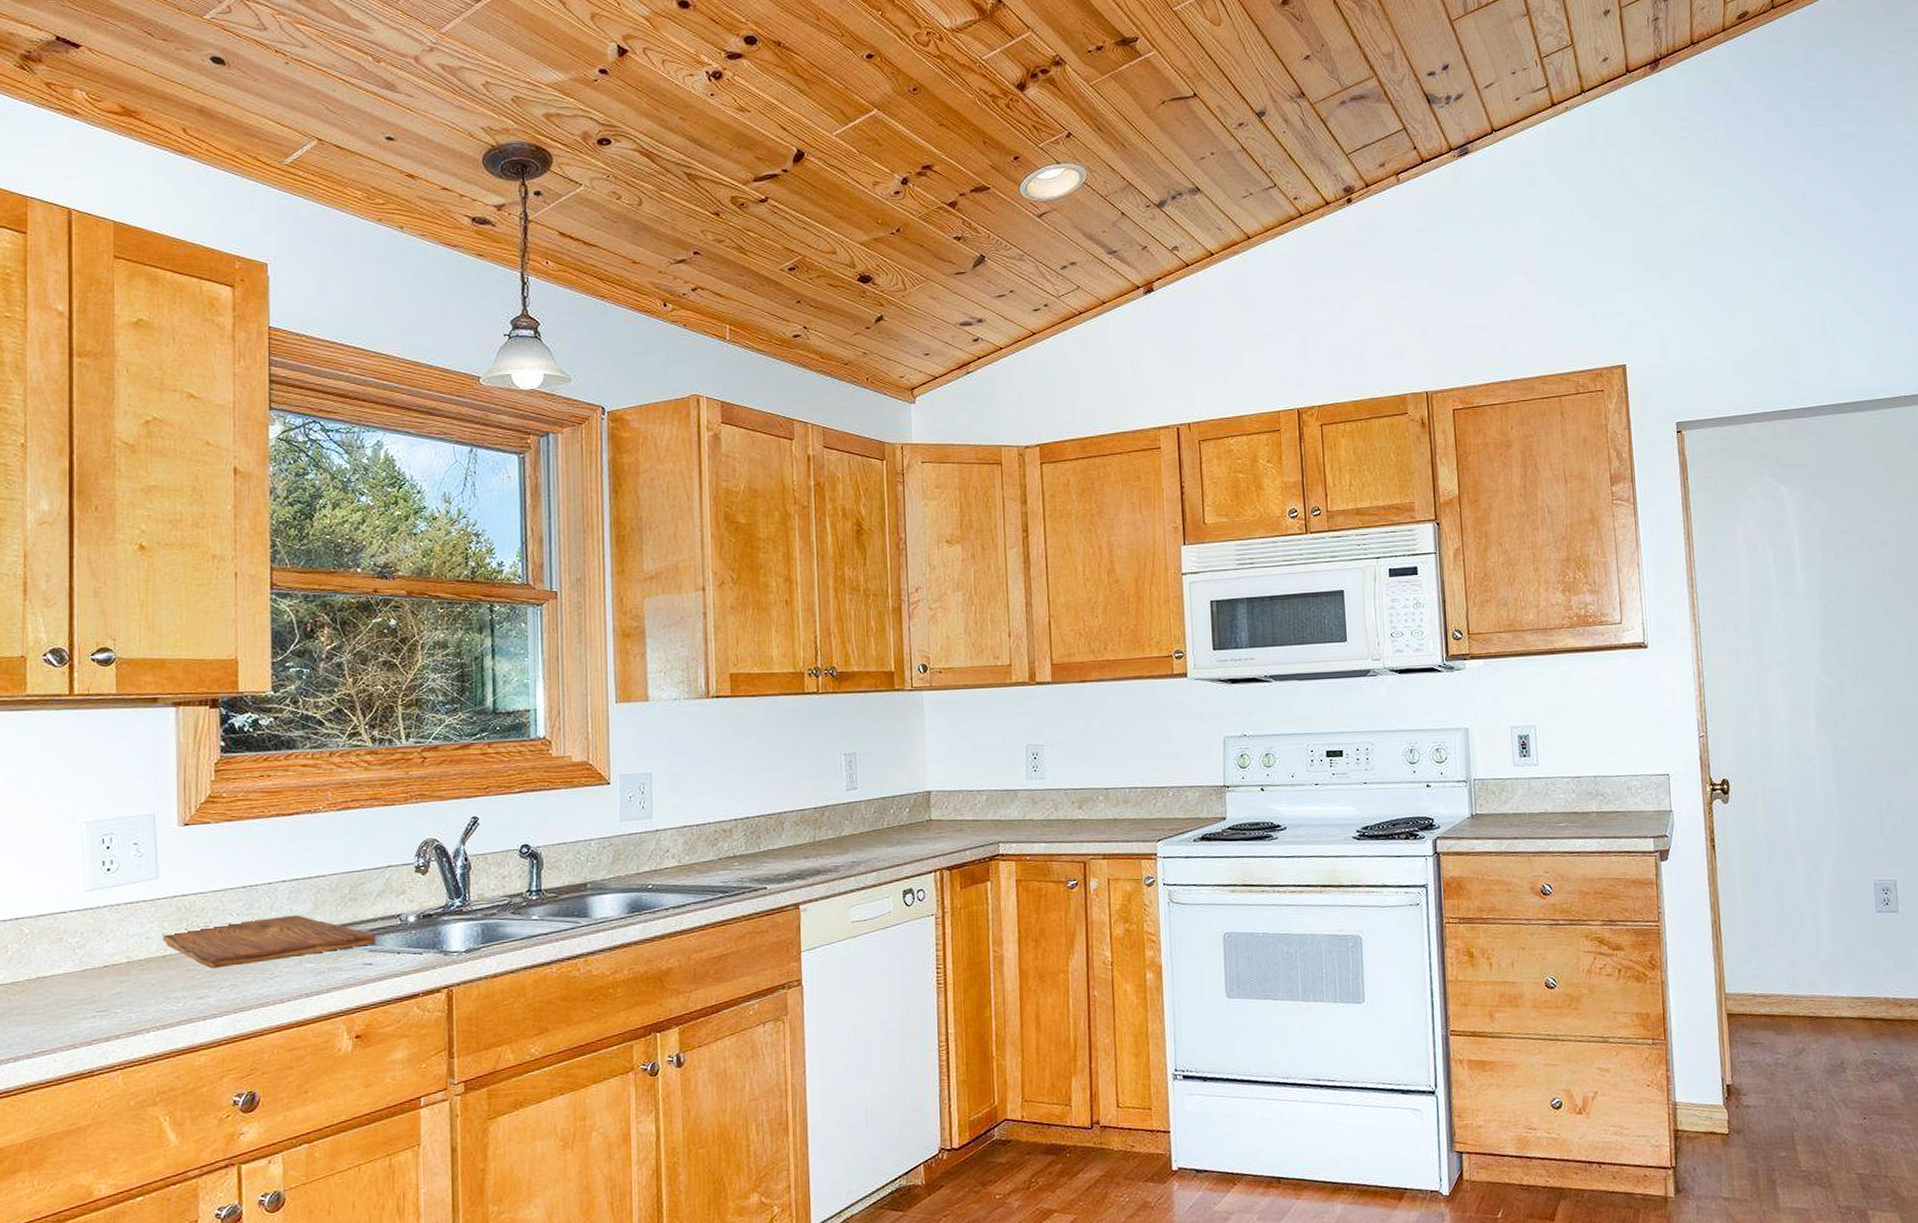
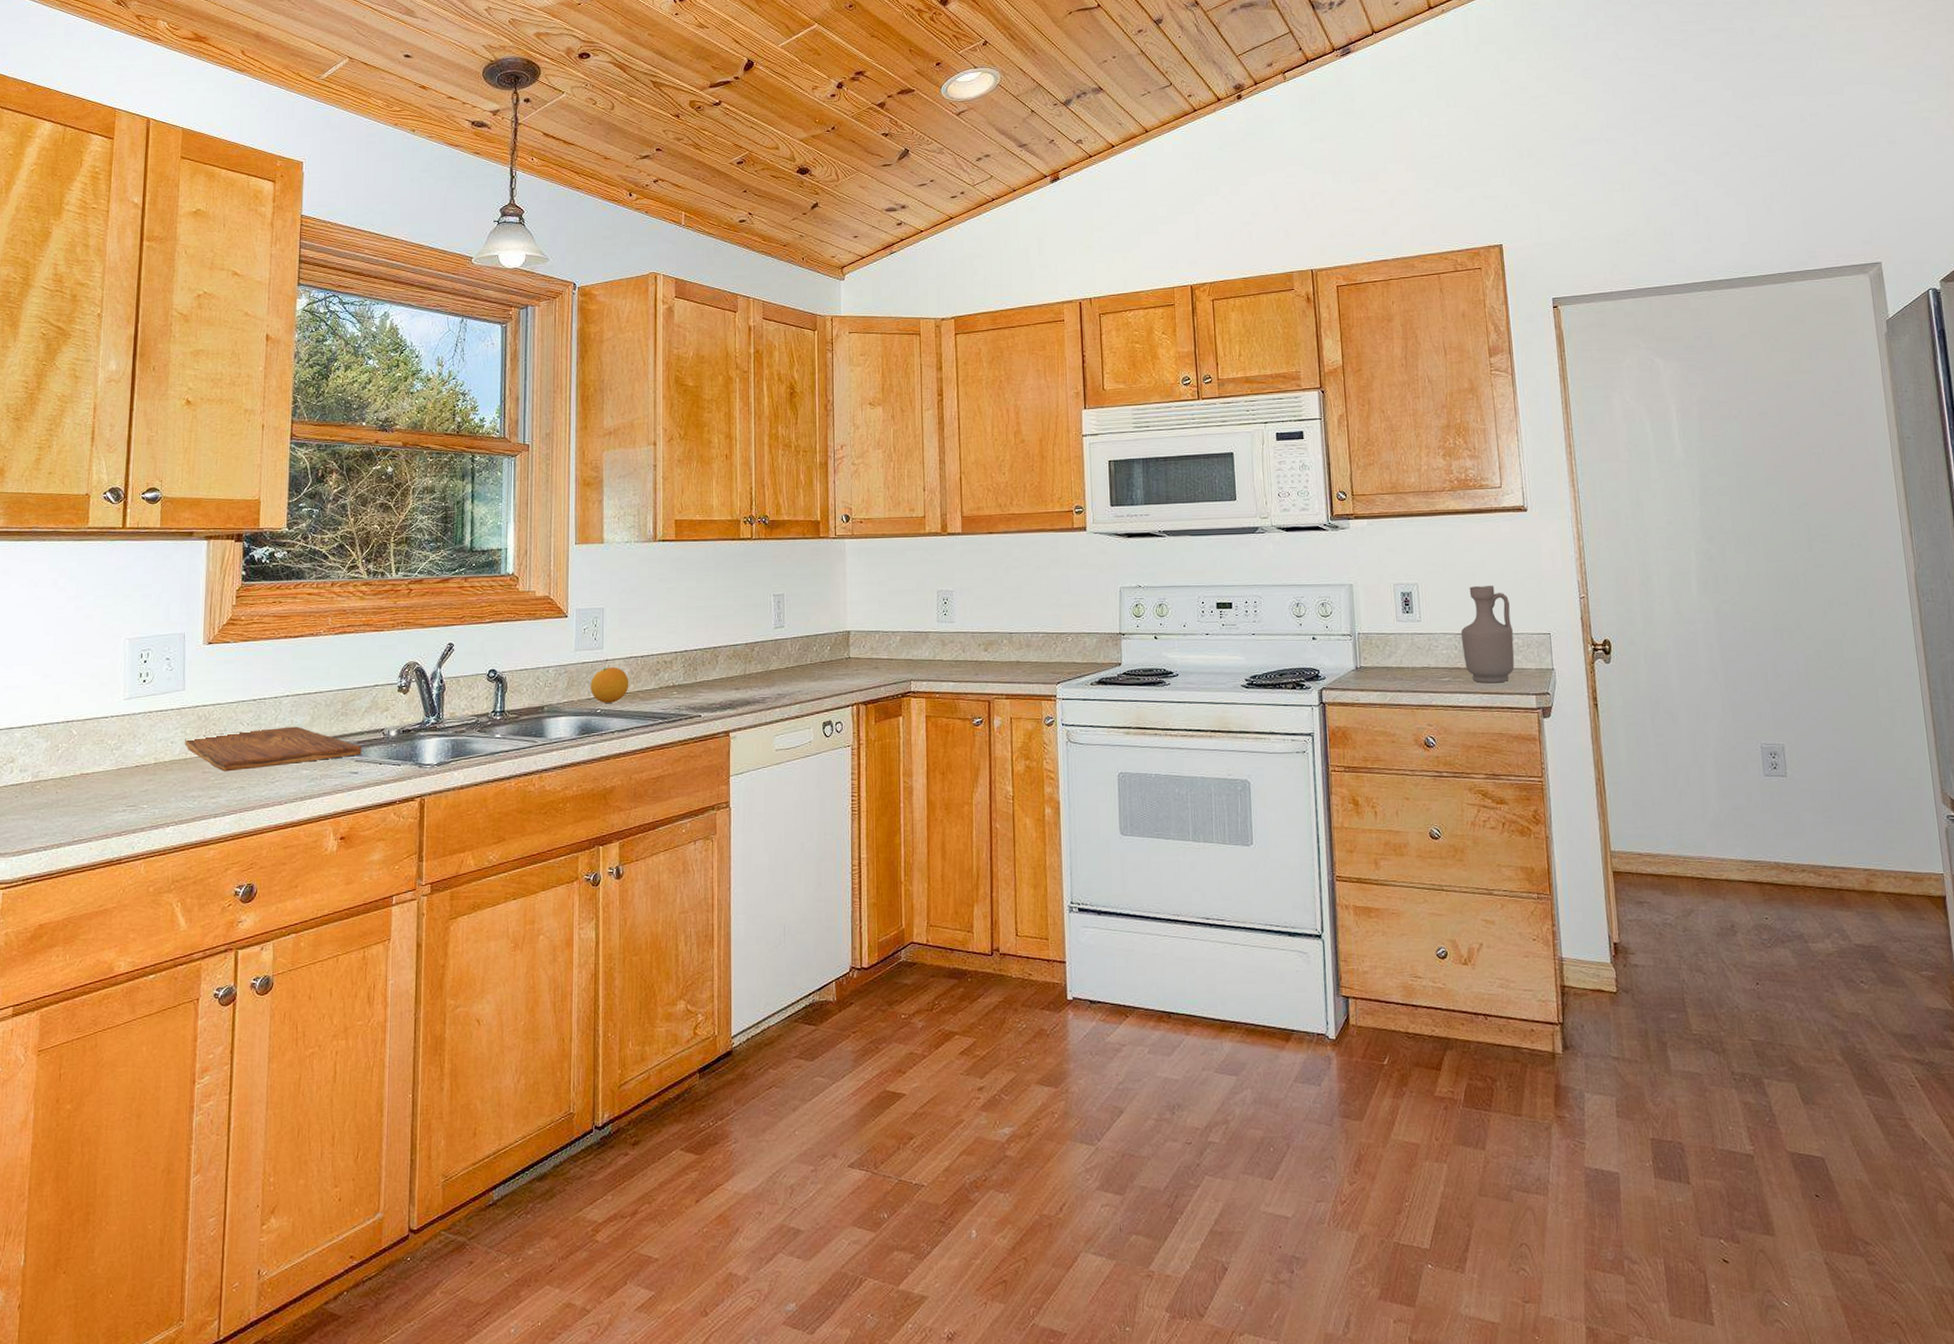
fruit: none [639,837,684,878] -> present [591,667,629,703]
ceramic jug: none [1578,726,1633,828] -> present [1460,586,1515,683]

